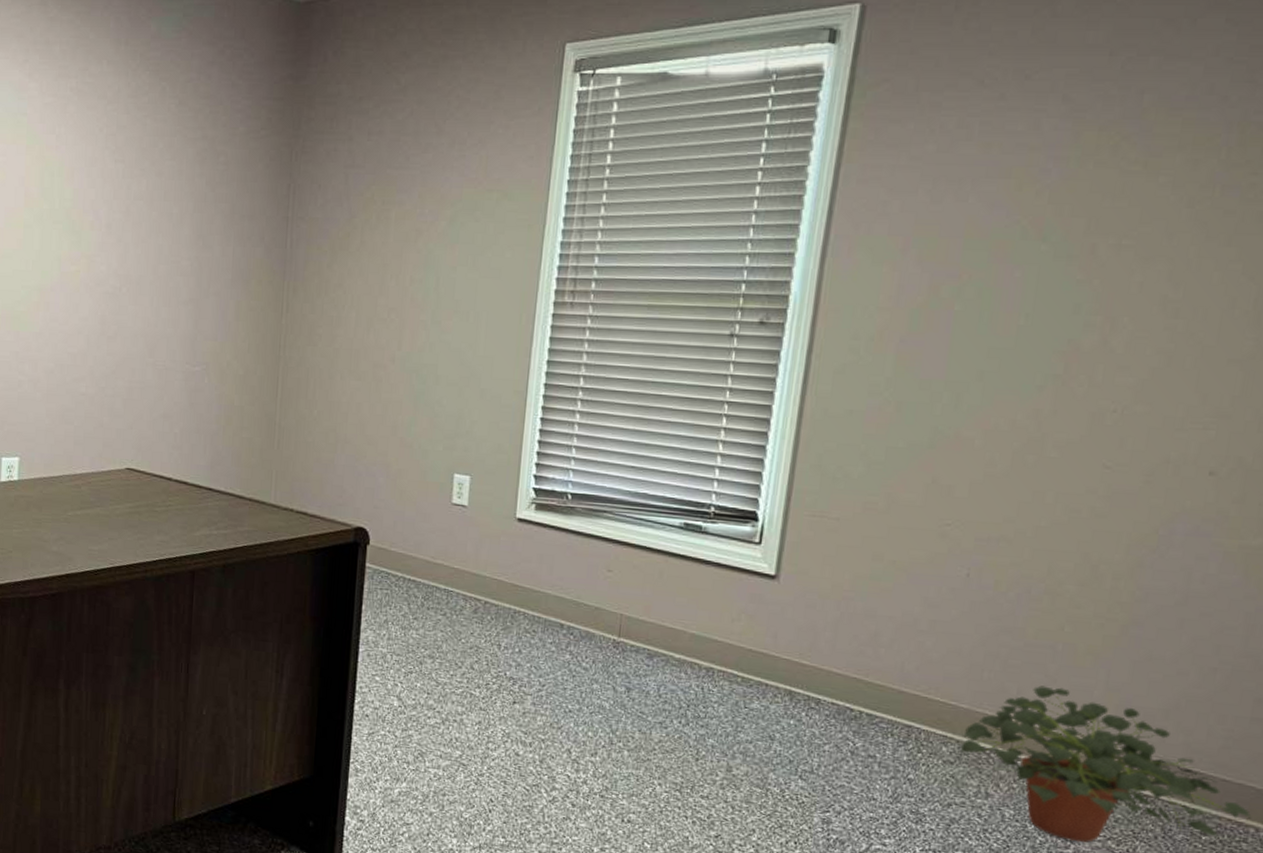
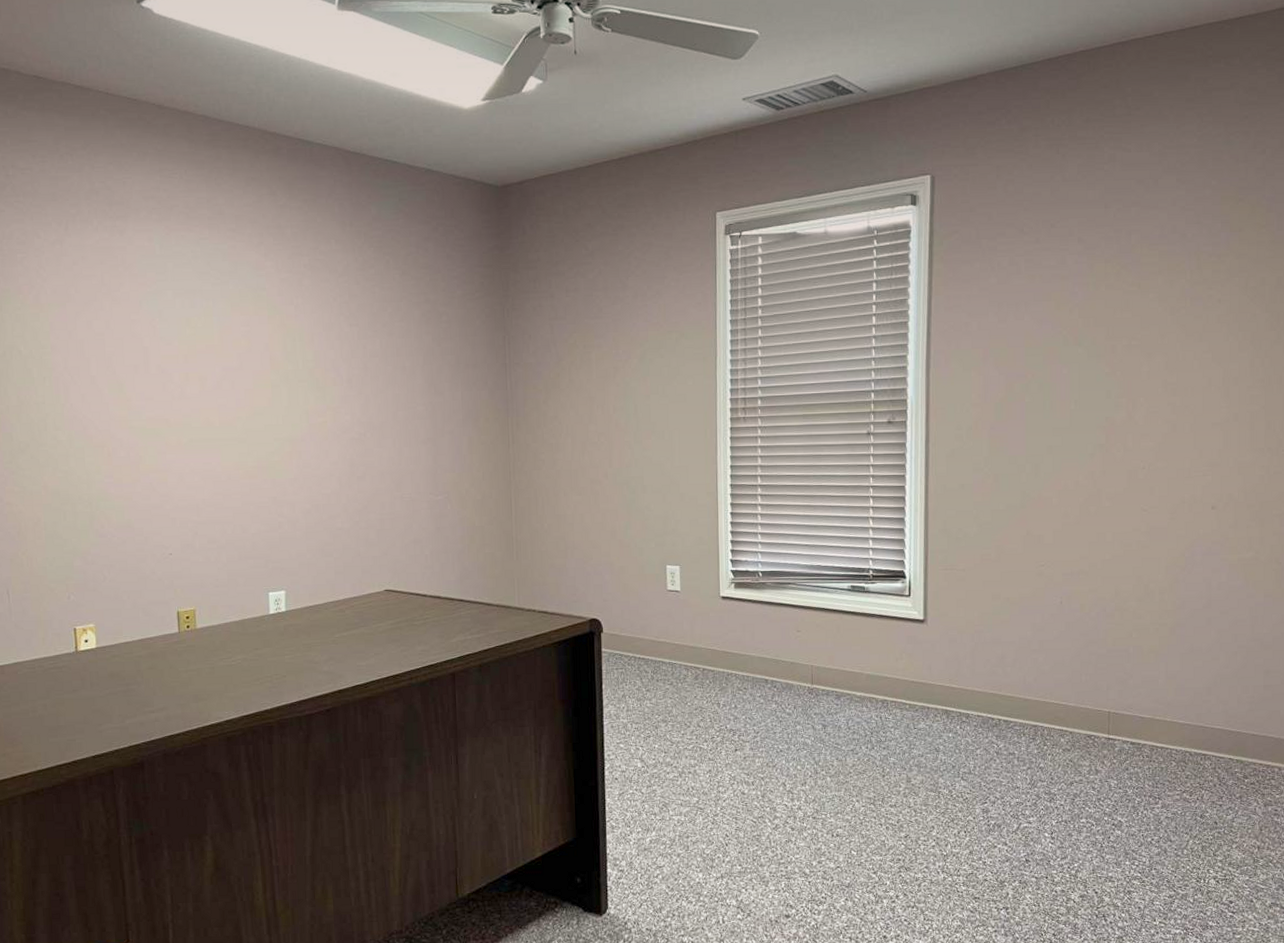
potted plant: present [960,685,1252,843] -> none [1074,680,1275,798]

